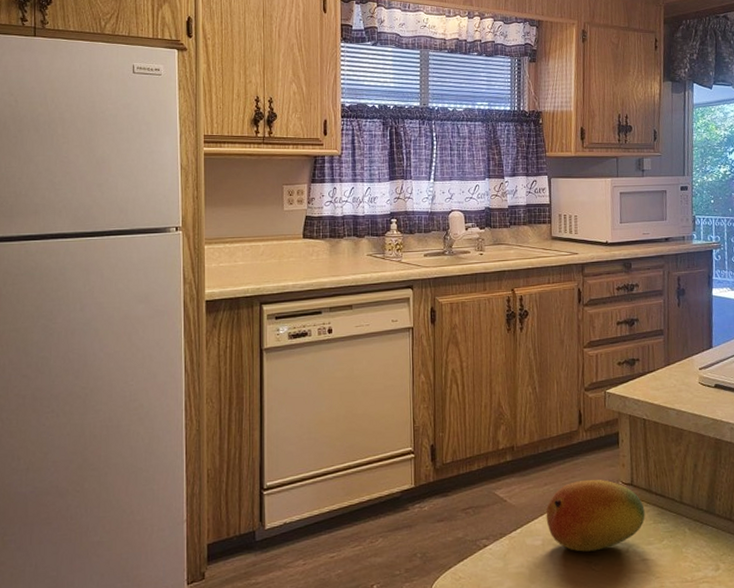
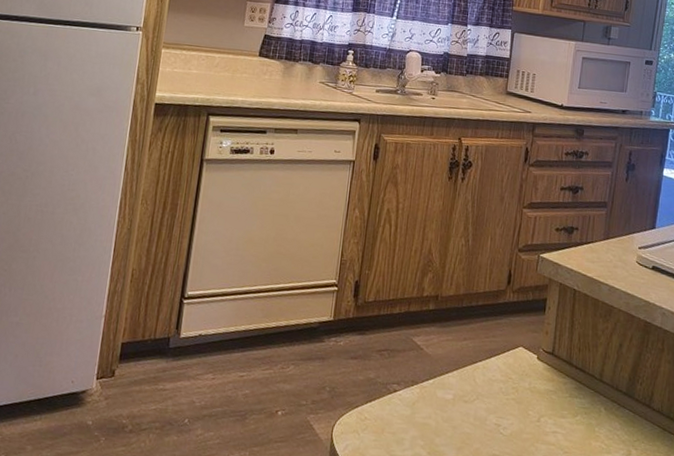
fruit: present [546,479,645,552] -> none [460,341,563,415]

